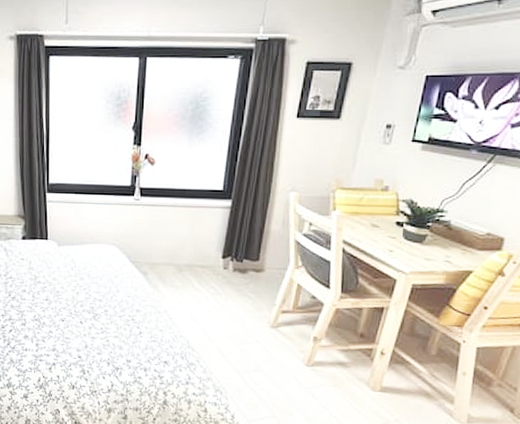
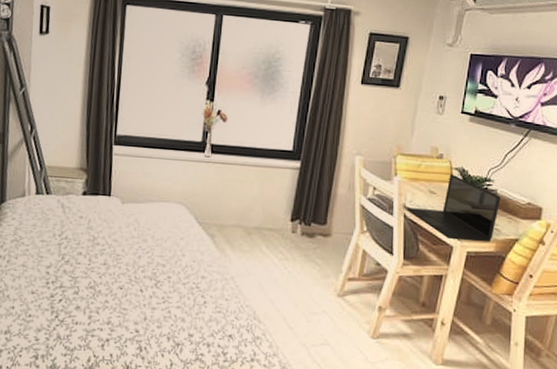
laptop: none [346,206,455,275] -> present [407,174,501,243]

